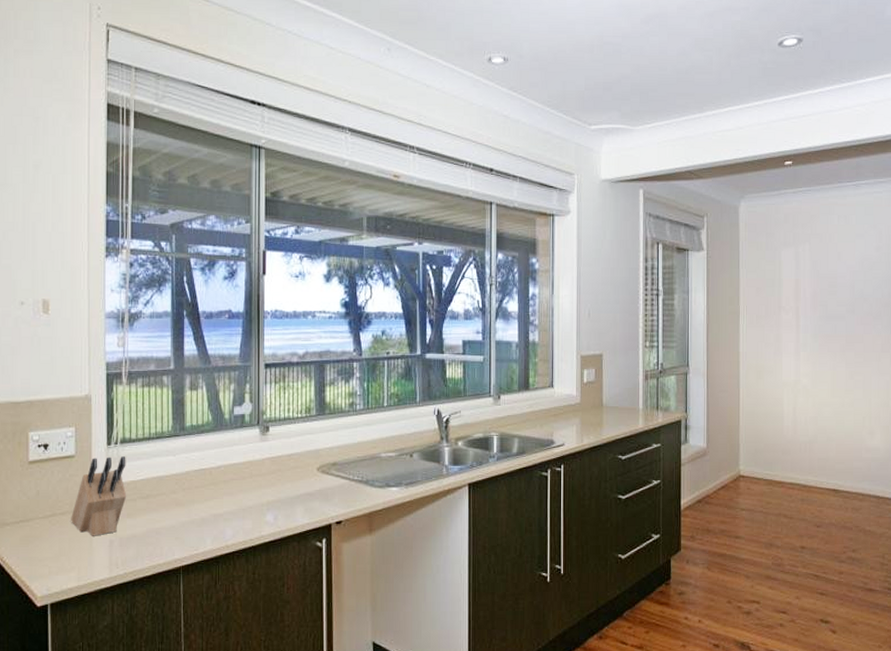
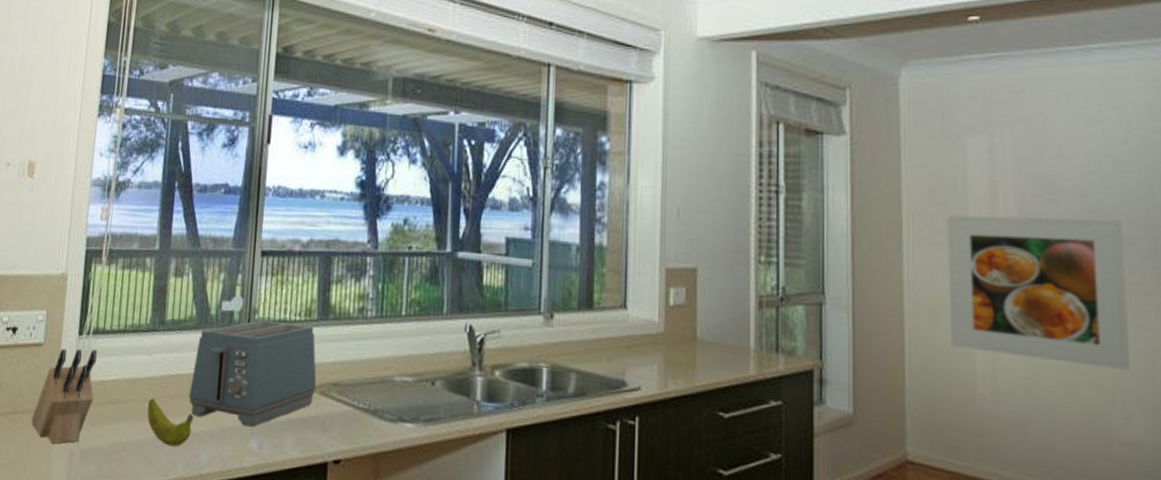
banana: none [176,490,217,526] -> present [147,397,194,447]
toaster: none [212,419,318,504] -> present [189,320,317,427]
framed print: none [768,302,874,402] -> present [947,214,1130,370]

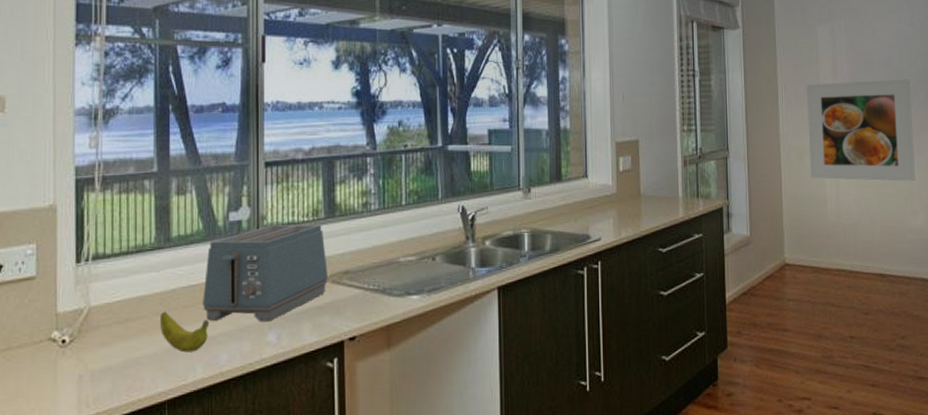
knife block: present [31,348,98,444] -> none [30,275,100,372]

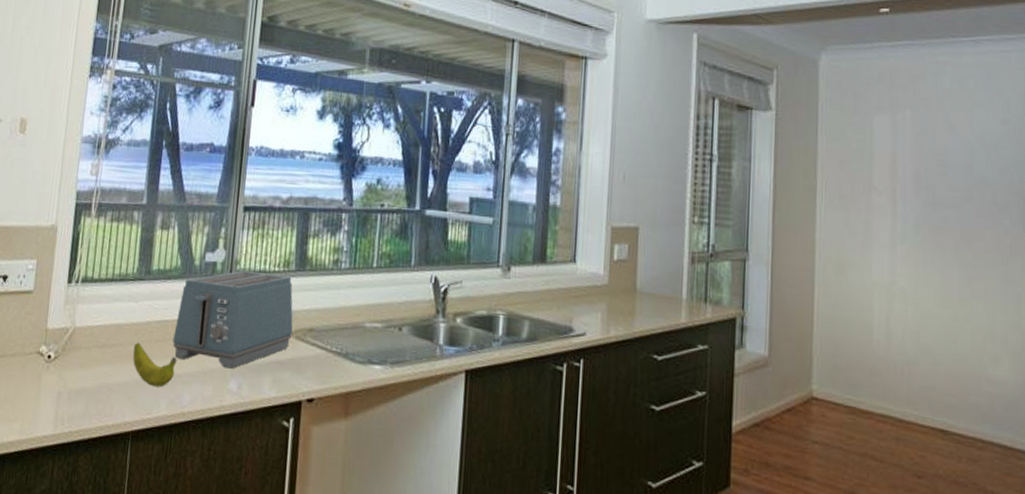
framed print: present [807,79,915,181] -> none [853,183,1000,319]

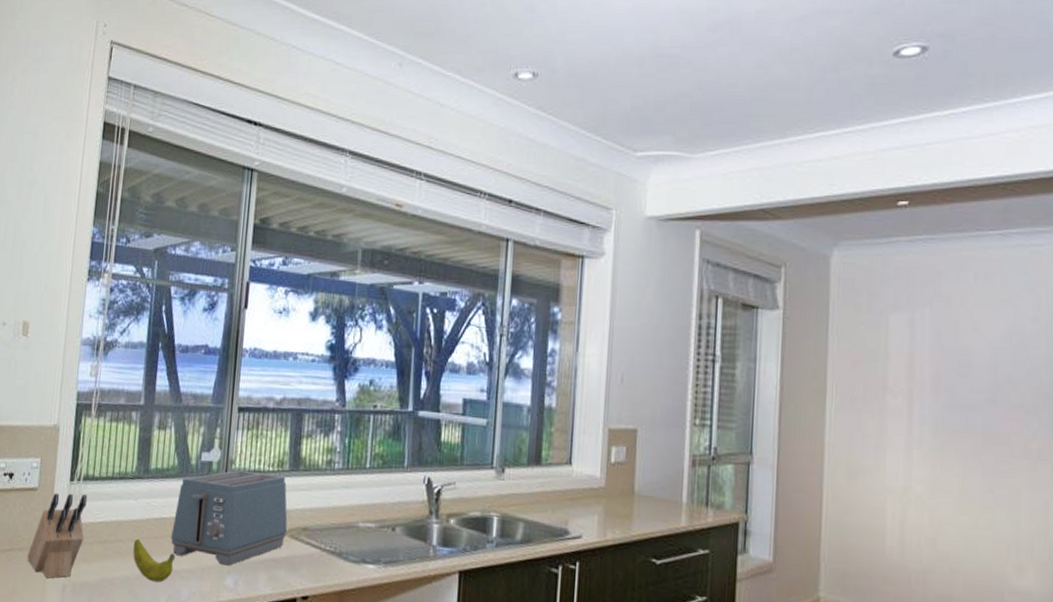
knife block: none [20,296,86,385] -> present [27,493,88,579]

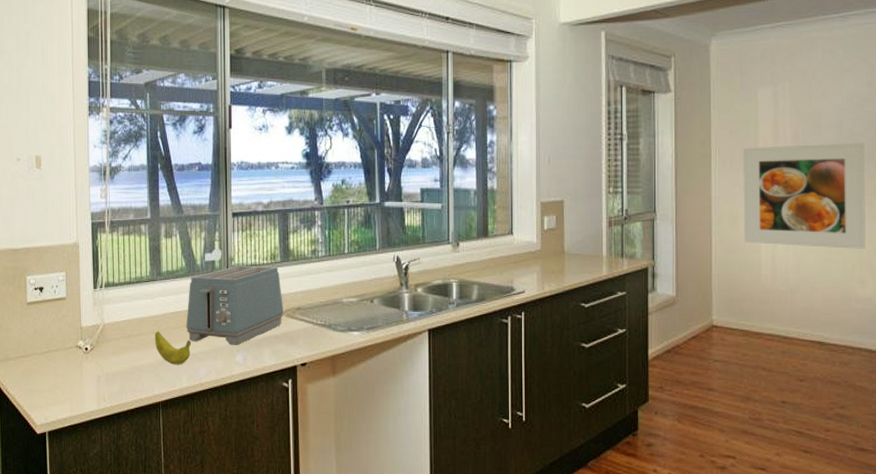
knife block: present [27,493,88,579] -> none [64,299,112,372]
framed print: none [865,384,1027,527] -> present [743,142,866,249]

